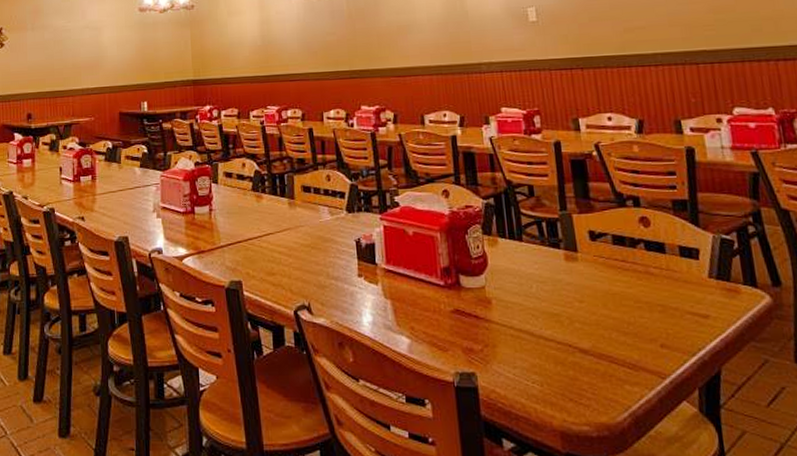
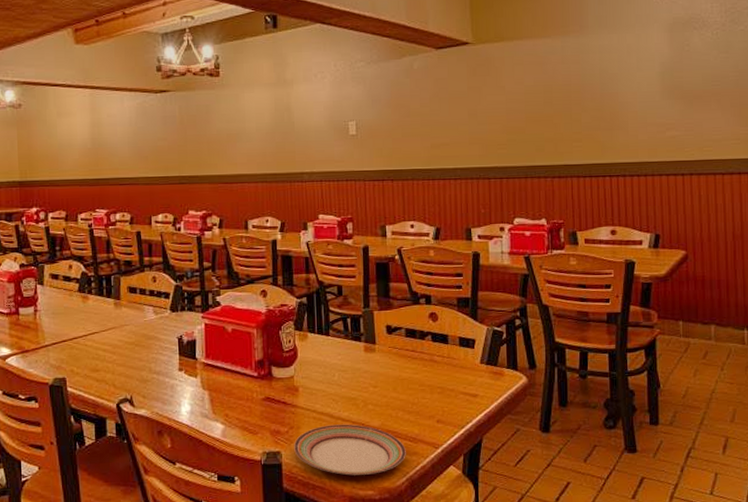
plate: none [490,344,626,406] -> present [294,424,406,476]

